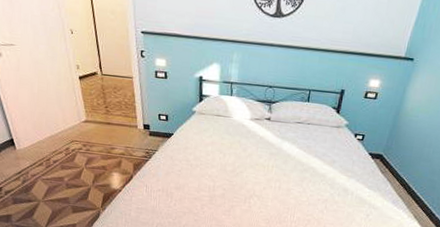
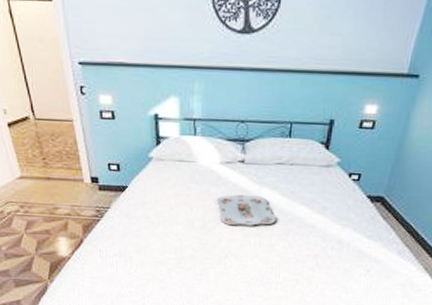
serving tray: none [245,145,294,173] -> present [216,194,277,226]

